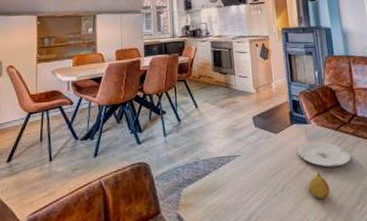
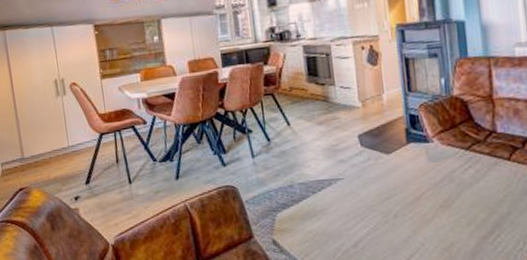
plate: present [297,142,352,168] -> none [415,163,486,193]
fruit: present [308,171,330,200] -> none [427,197,456,228]

